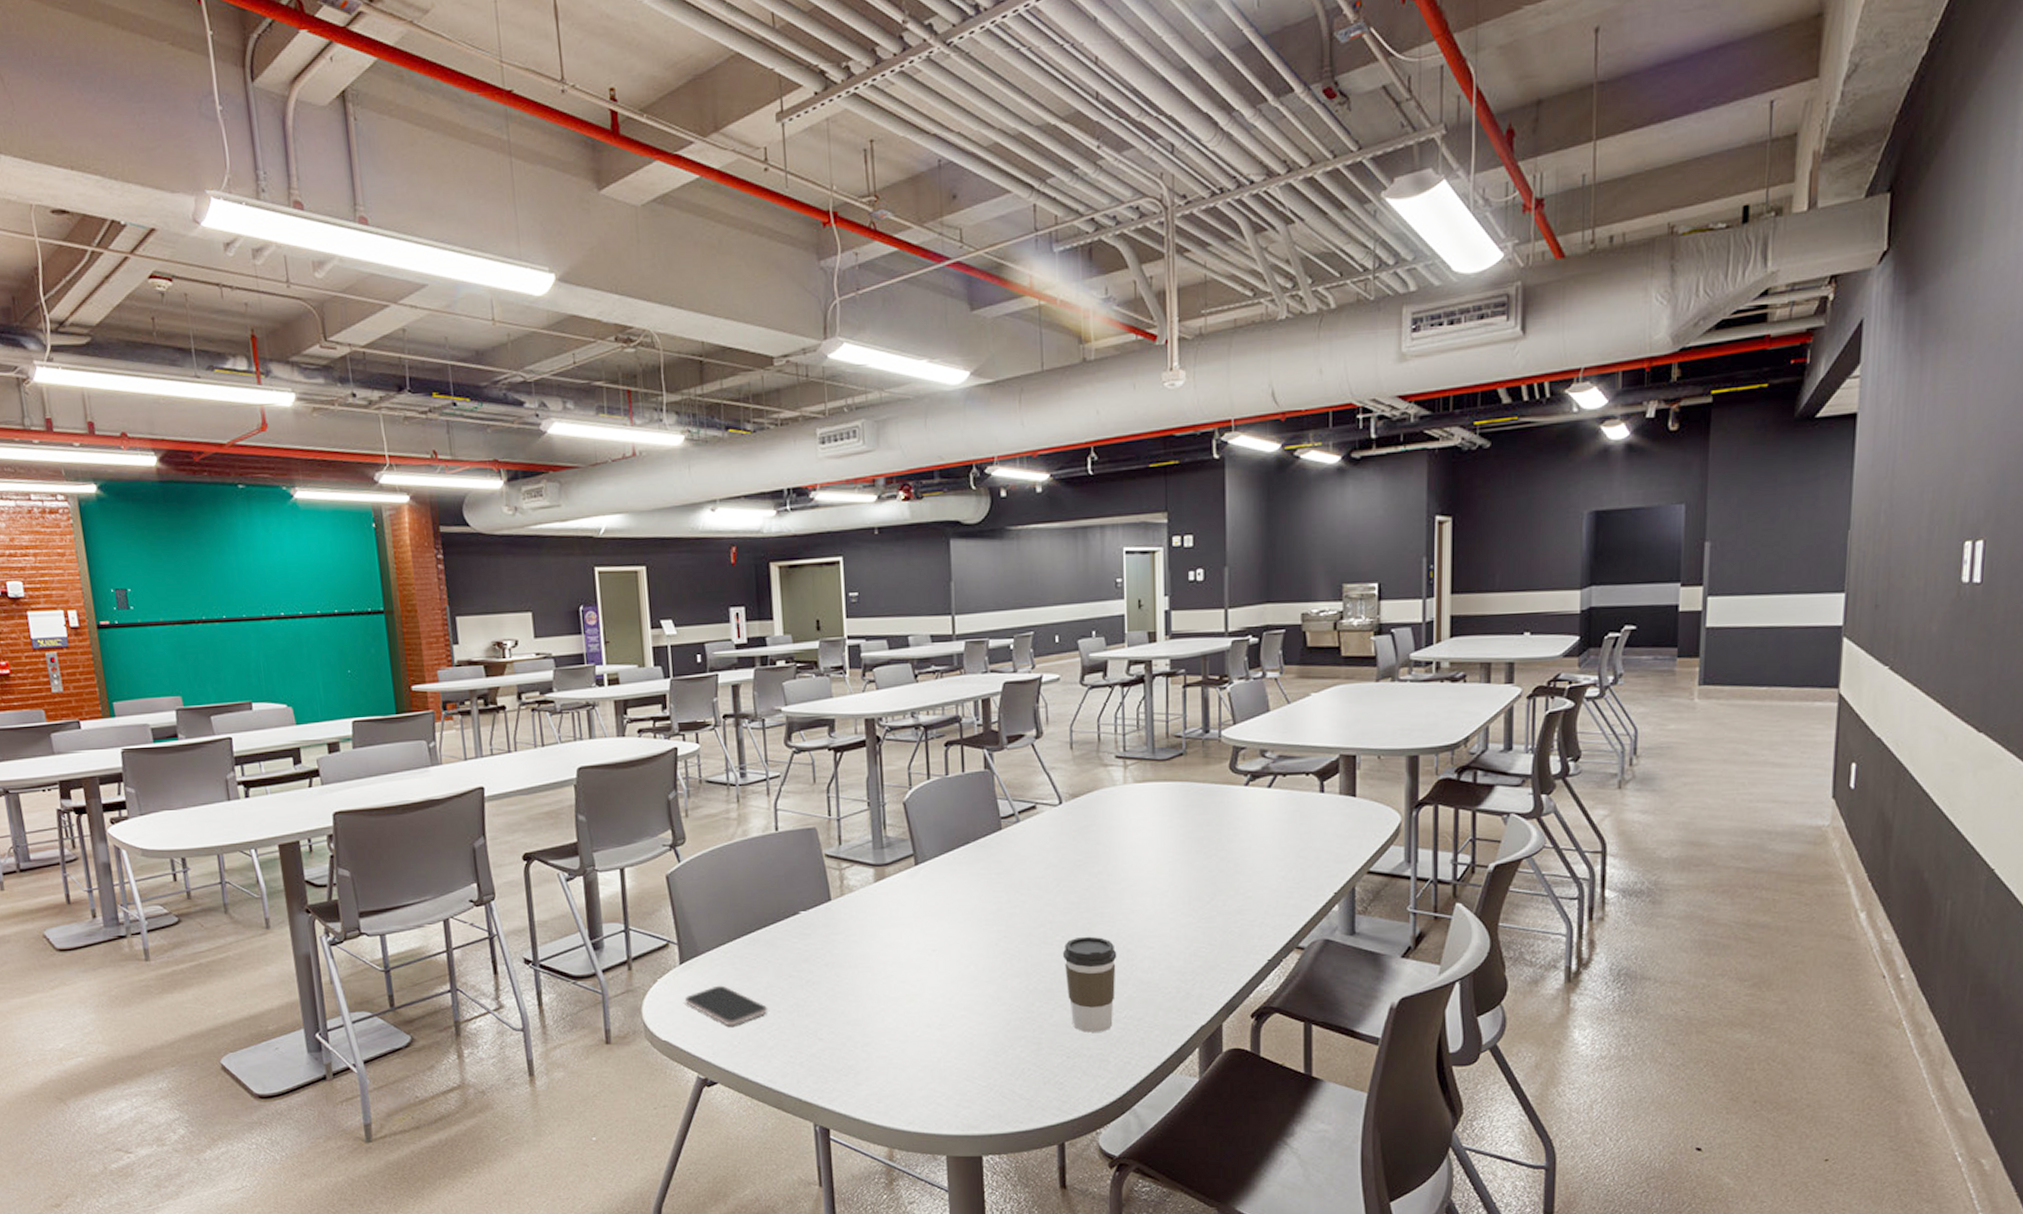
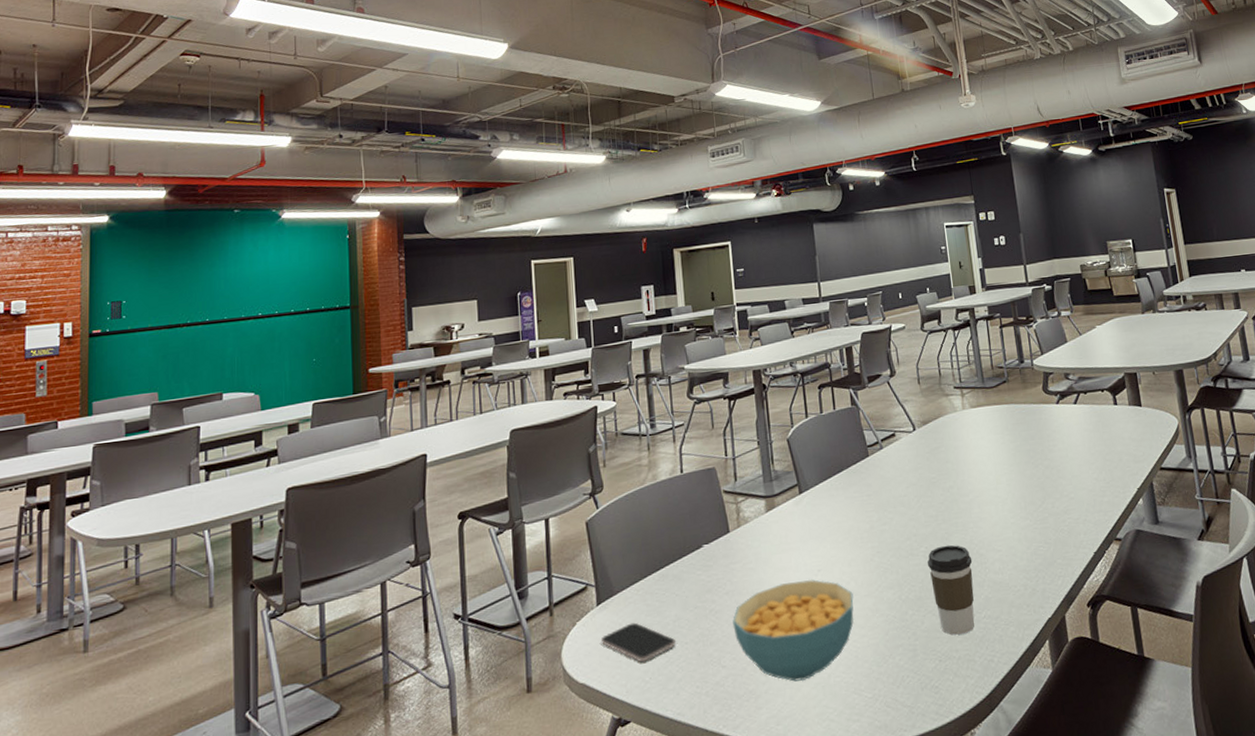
cereal bowl: none [832,958,972,1062] -> present [733,579,854,682]

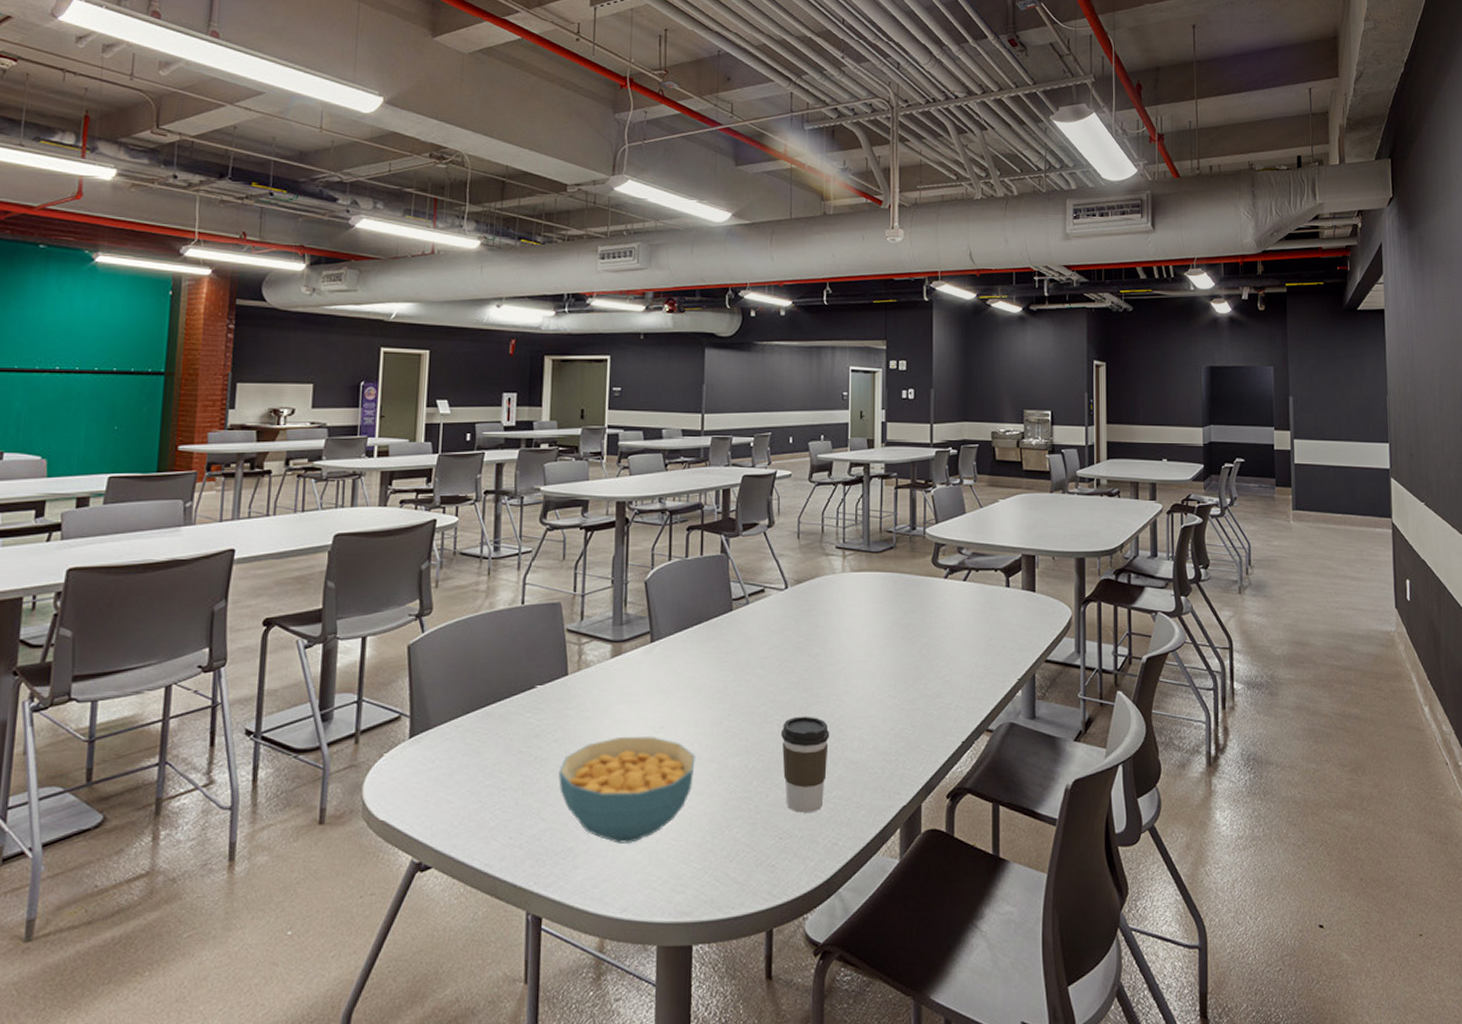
smartphone: present [600,622,677,662] -> none [408,761,494,804]

